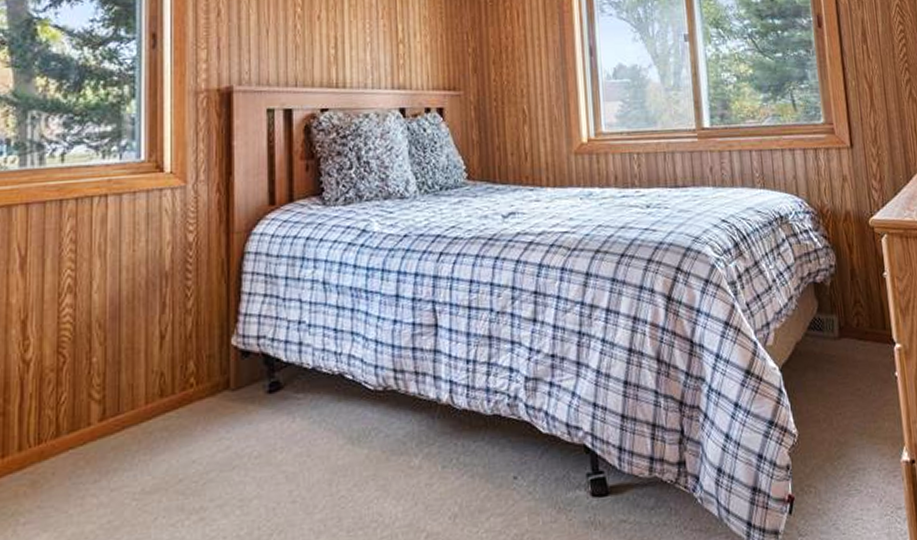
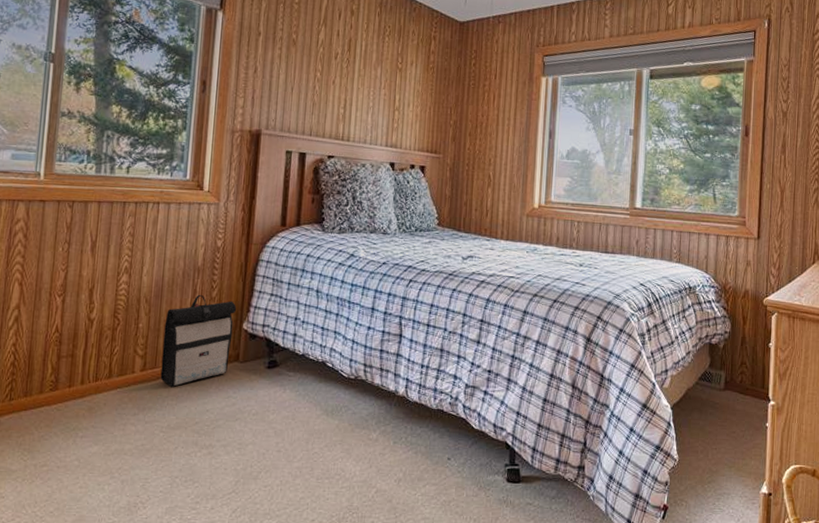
backpack: none [126,307,221,437] -> present [160,294,237,387]

